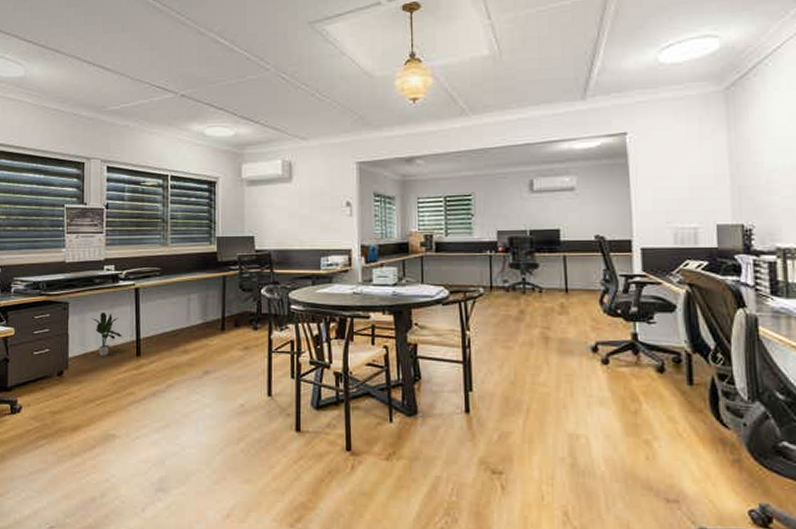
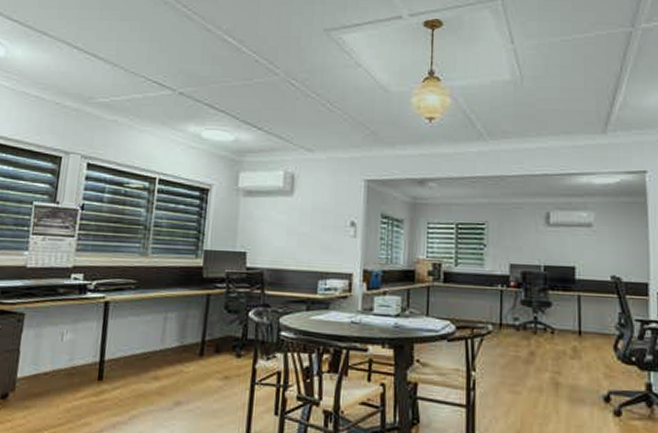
potted plant: present [92,312,123,356] -> none [50,326,85,378]

